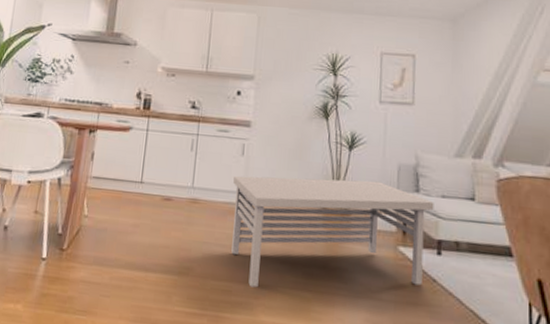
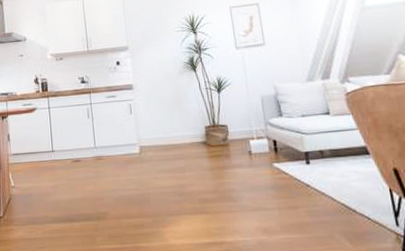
coffee table: present [231,175,434,288] -> none [127,113,298,219]

